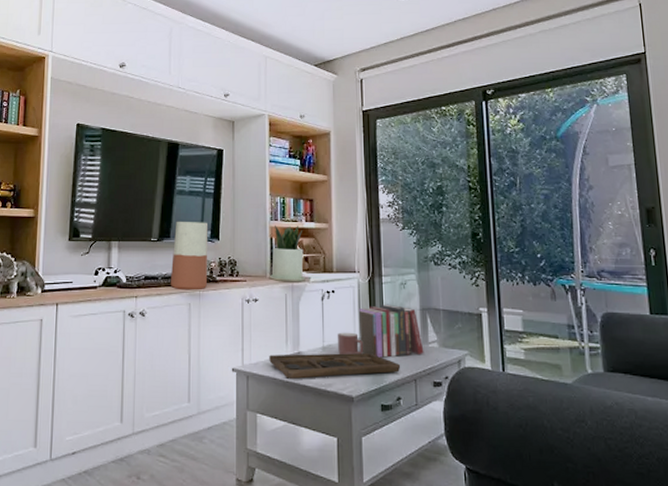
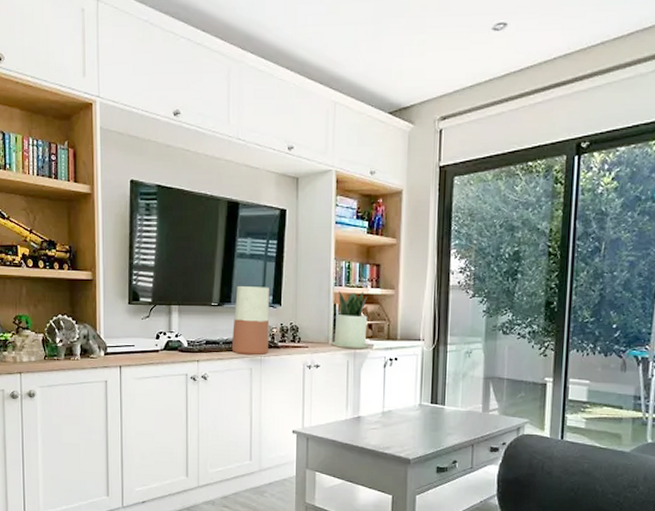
decorative tray: present [269,352,401,379] -> none [329,418,460,442]
mug: present [337,332,364,355] -> none [397,398,424,420]
books: present [359,304,424,358] -> none [420,372,484,424]

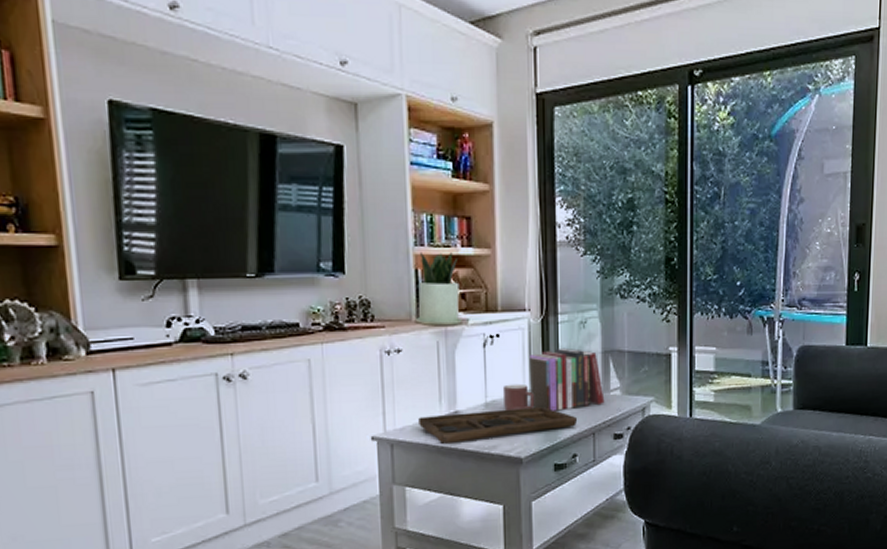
vase: present [231,285,270,356] -> none [279,248,331,343]
decorative tray: none [329,418,460,442] -> present [418,406,578,444]
mug: none [397,398,424,420] -> present [502,383,535,411]
books: none [420,372,484,424] -> present [530,347,605,411]

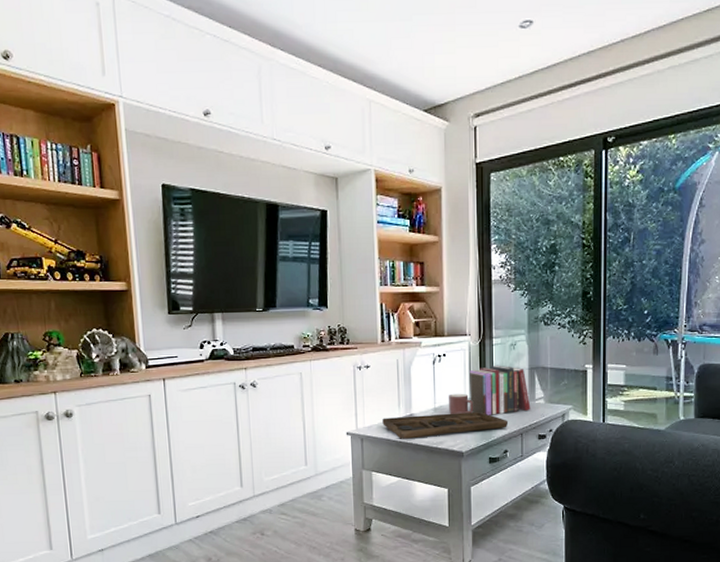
planter: present [415,251,462,327] -> none [380,290,417,348]

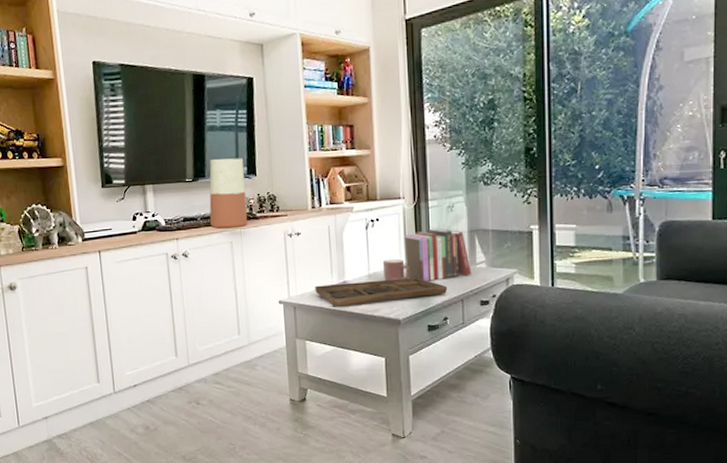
vase: none [279,289,317,360] -> present [209,158,247,229]

